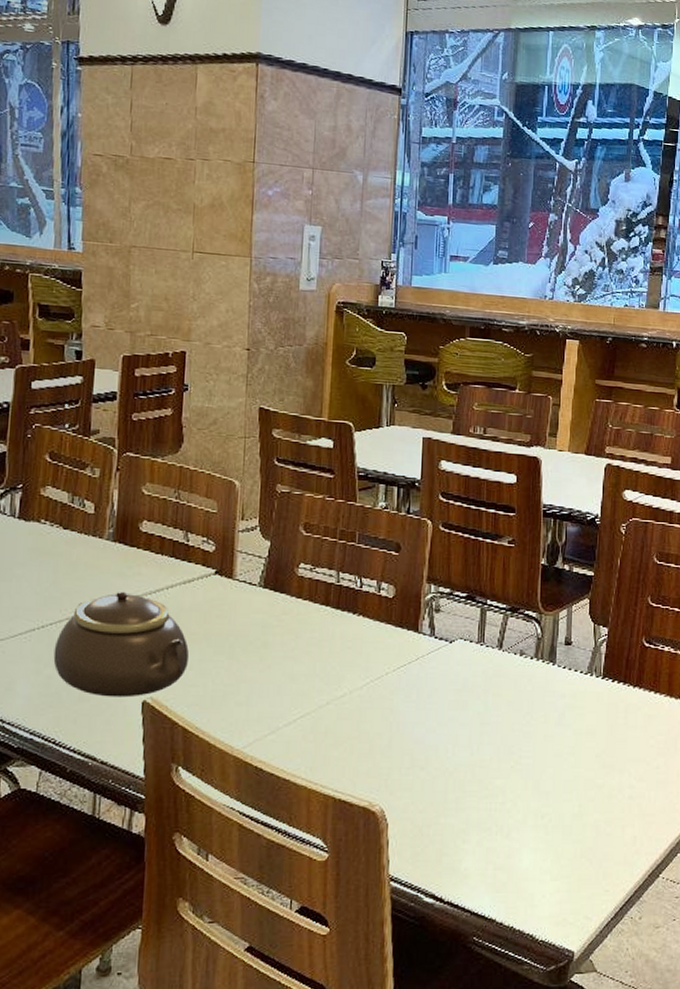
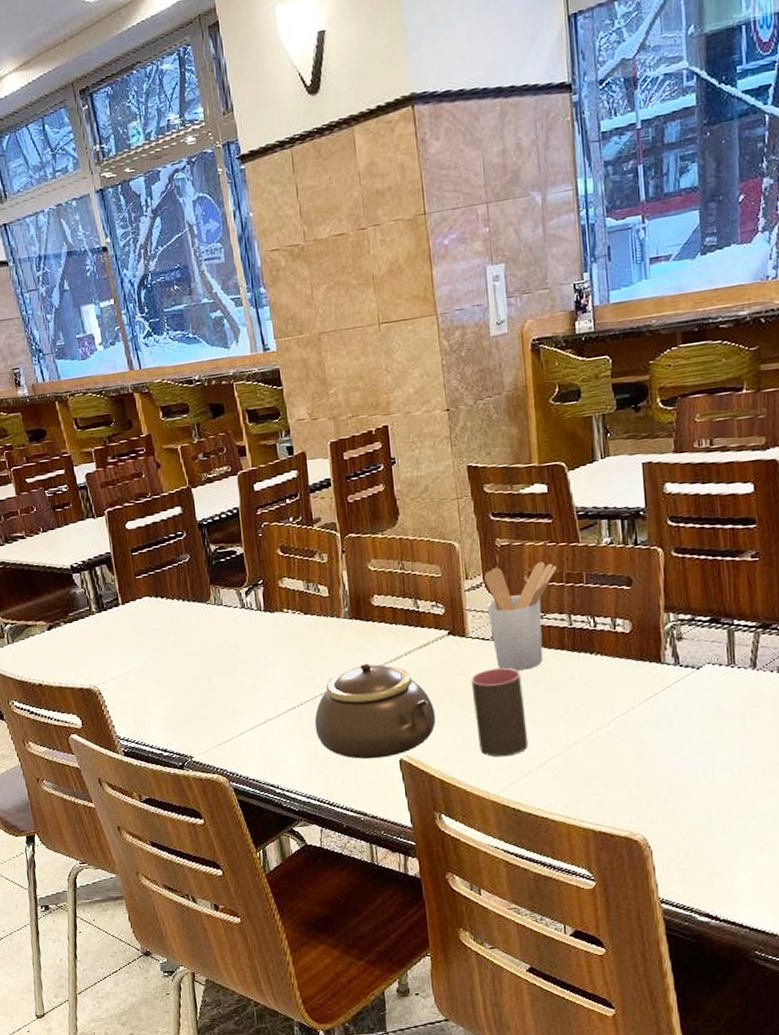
cup: none [230,615,283,710] -> present [470,667,529,757]
utensil holder: none [258,512,332,621] -> present [484,561,557,671]

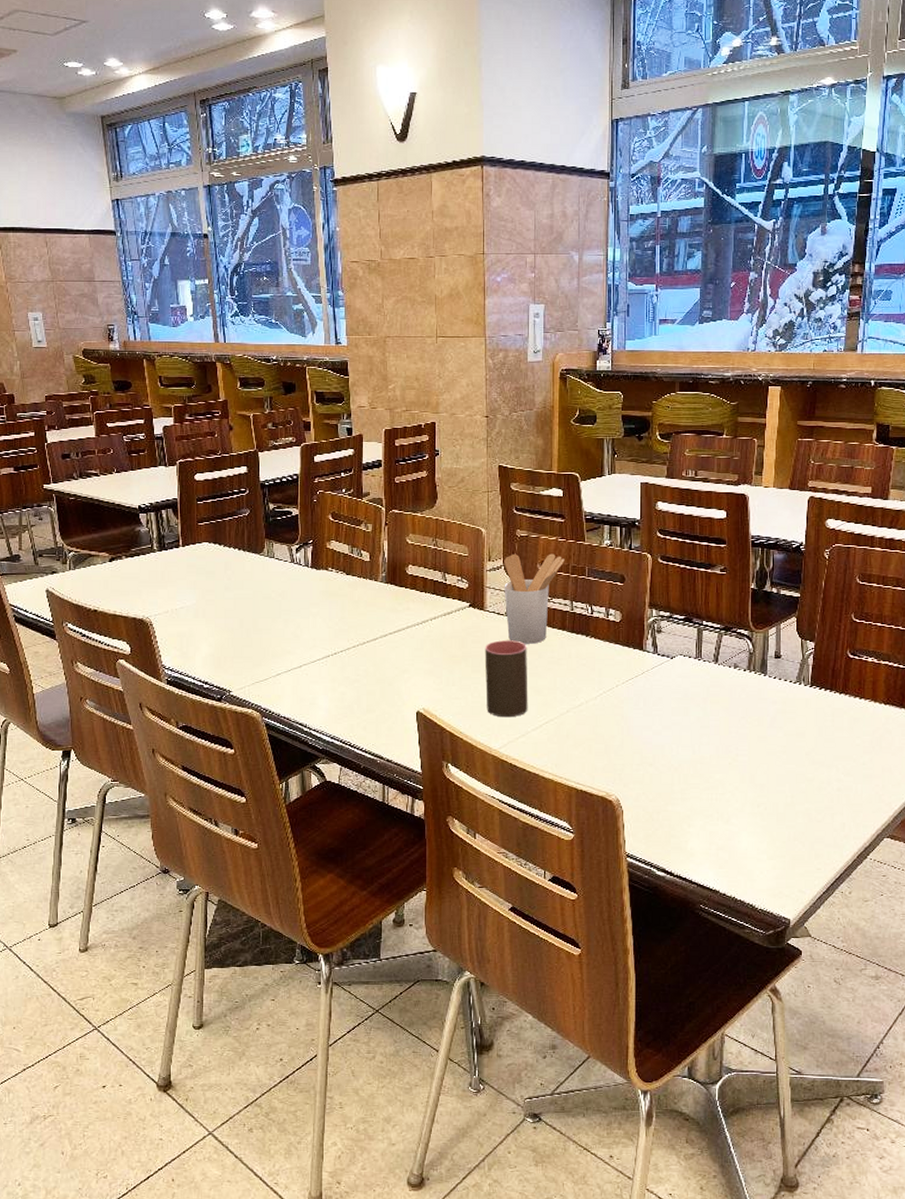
teapot: present [314,662,436,760] -> none [345,623,452,709]

